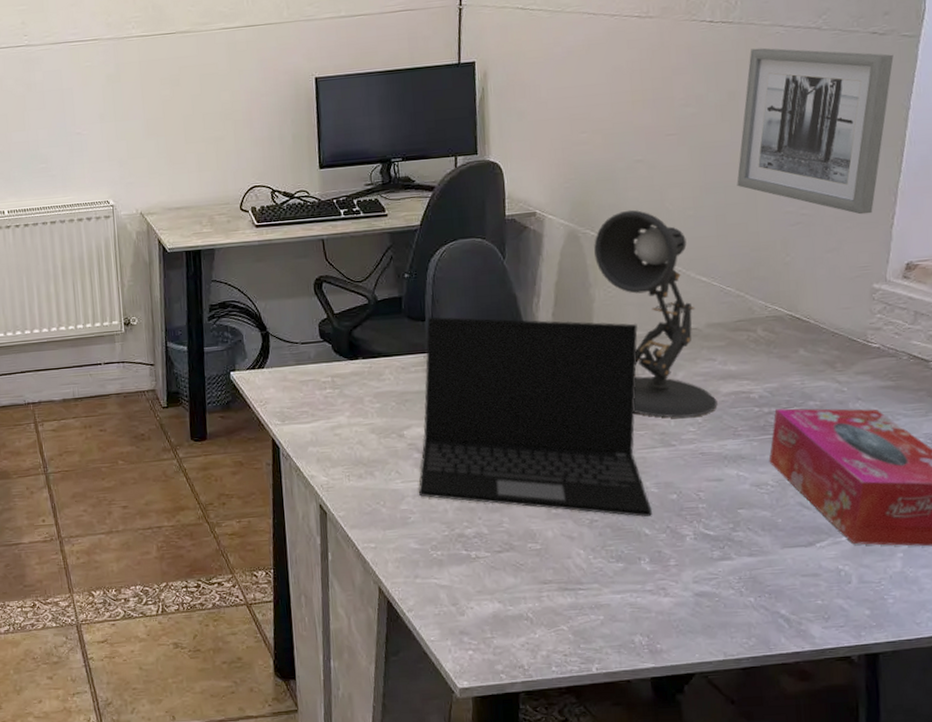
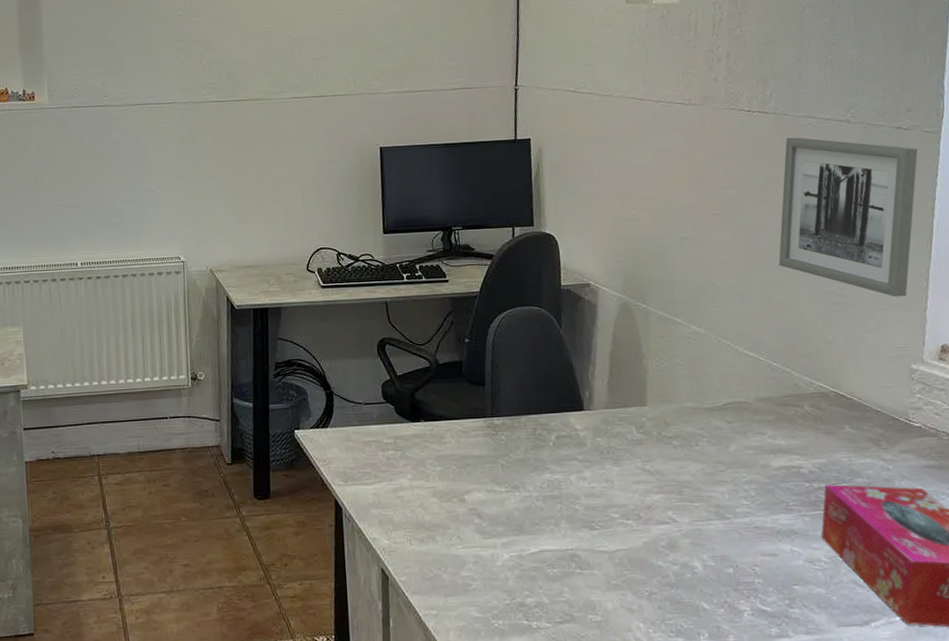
laptop: present [419,316,653,517] -> none [480,382,710,590]
desk lamp: present [594,209,718,418] -> none [646,284,769,491]

